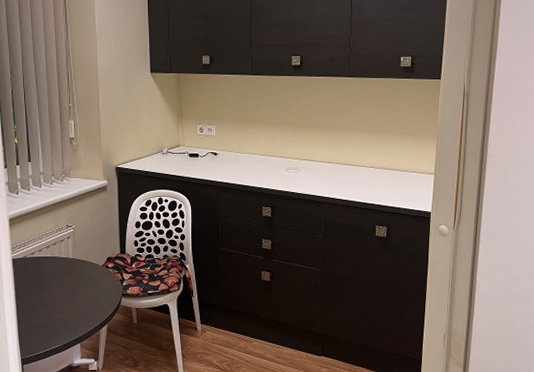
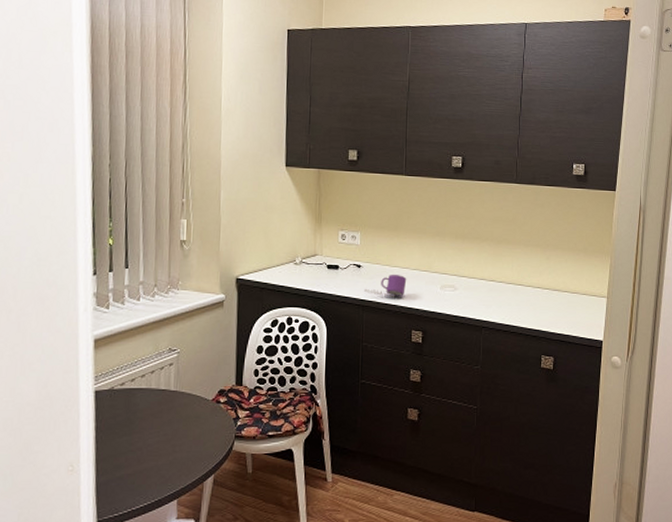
mug: none [221,160,256,179] -> present [364,275,407,297]

